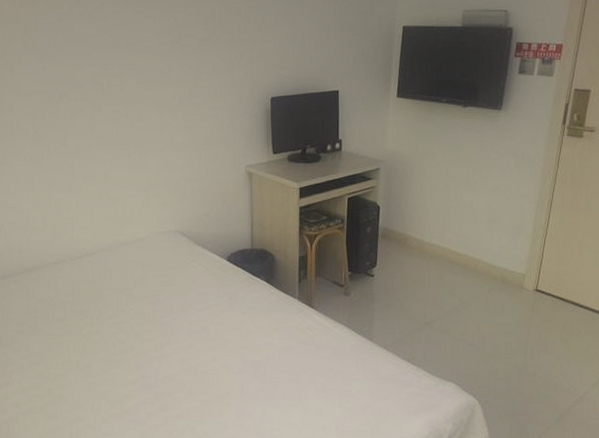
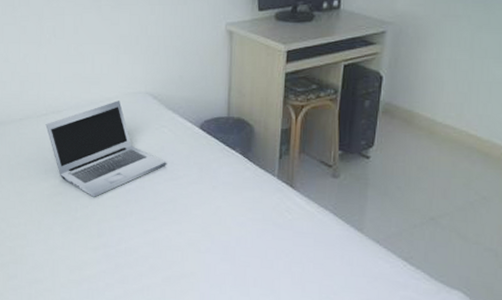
laptop: none [80,240,199,332] -> present [45,100,166,197]

